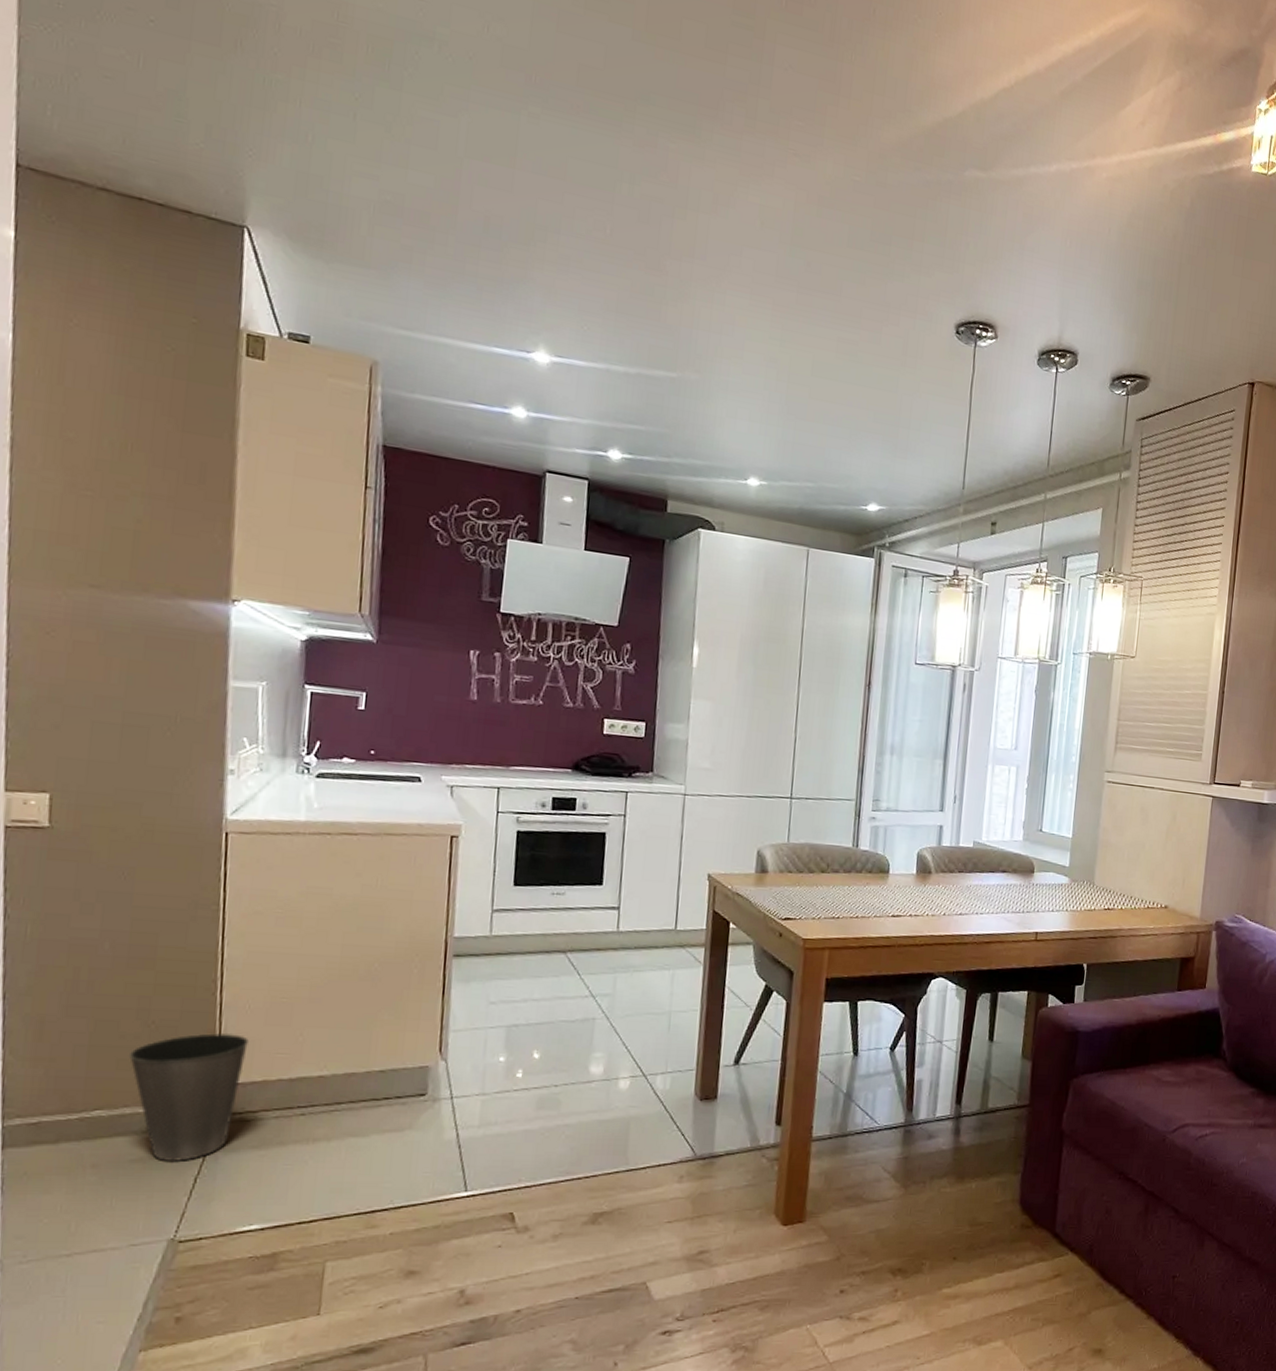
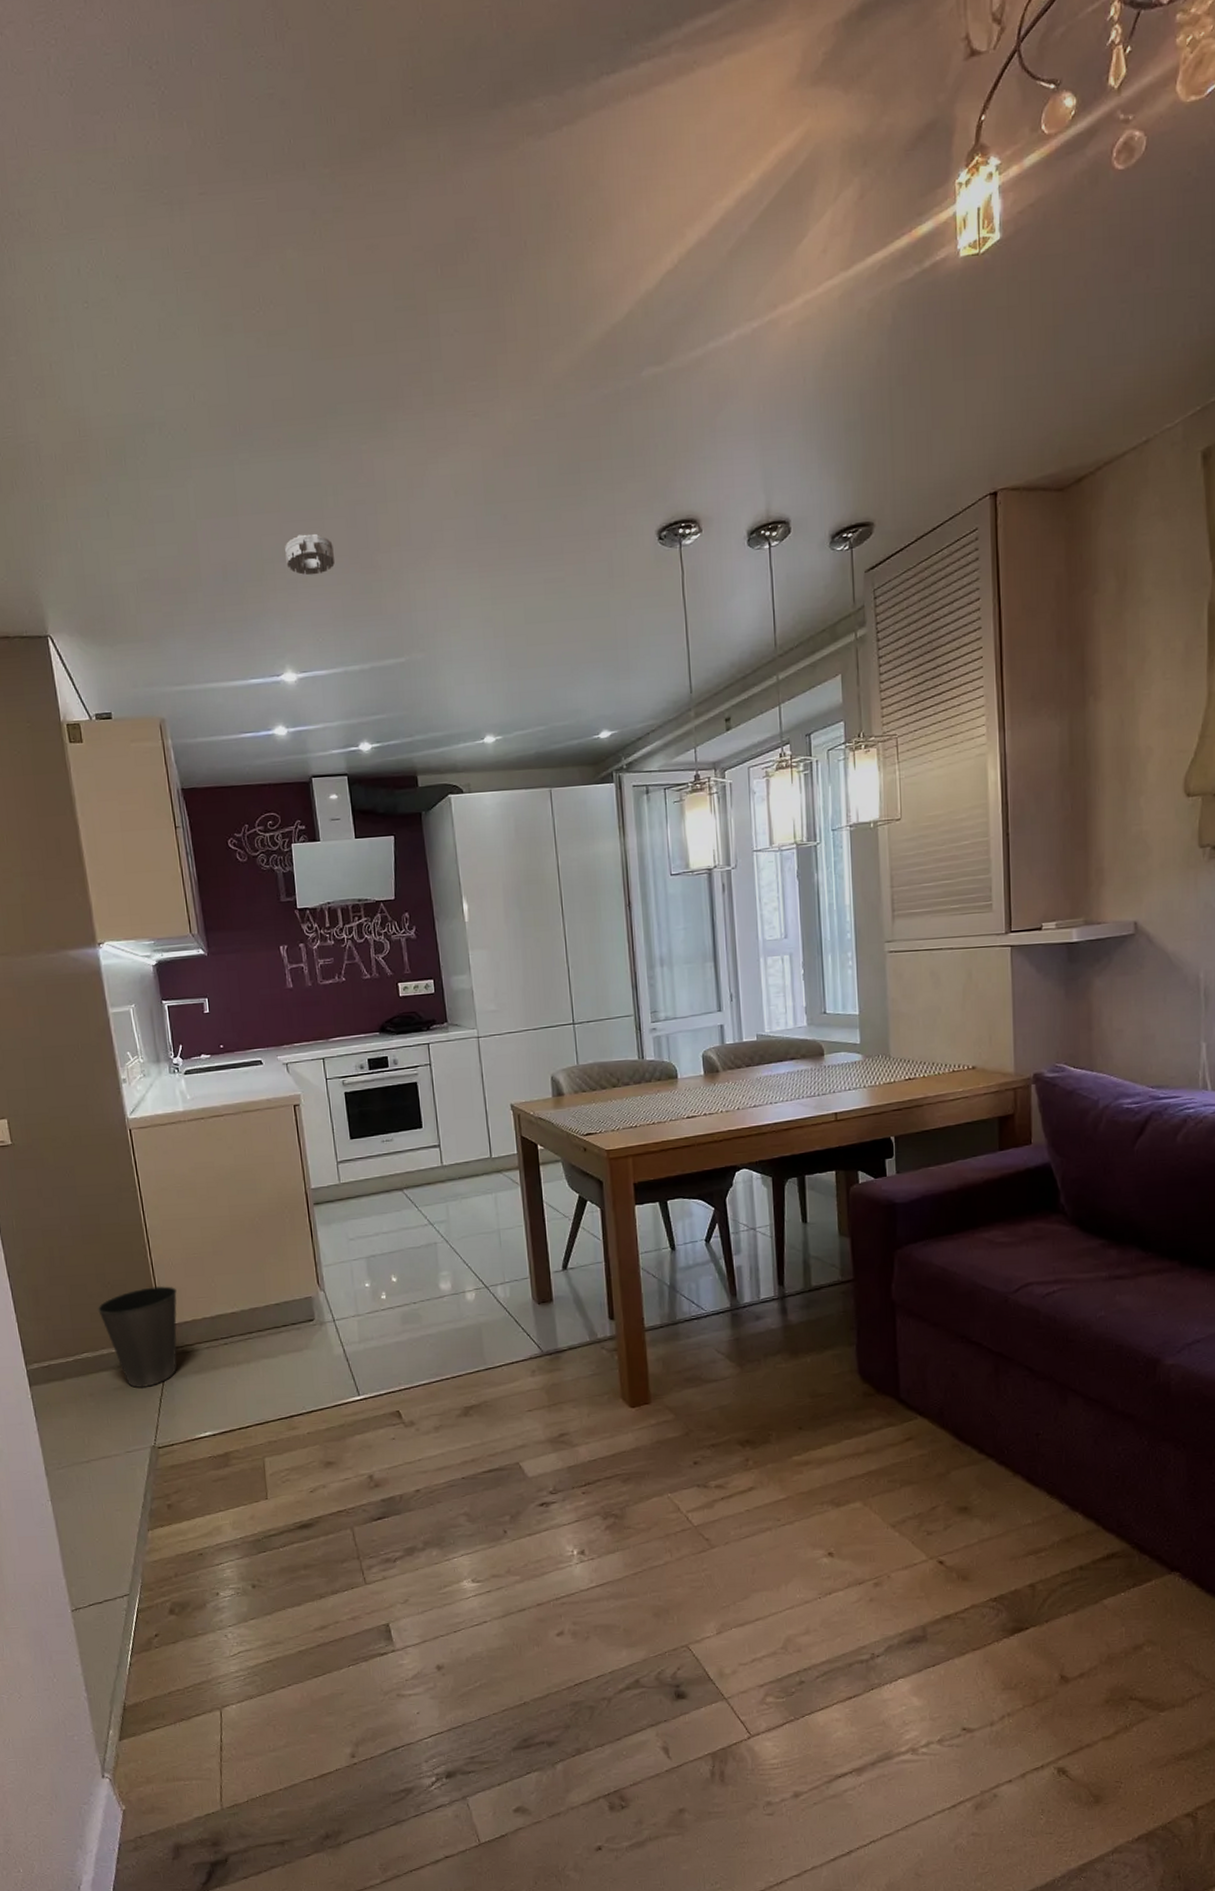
smoke detector: none [561,211,619,260] -> present [285,533,334,576]

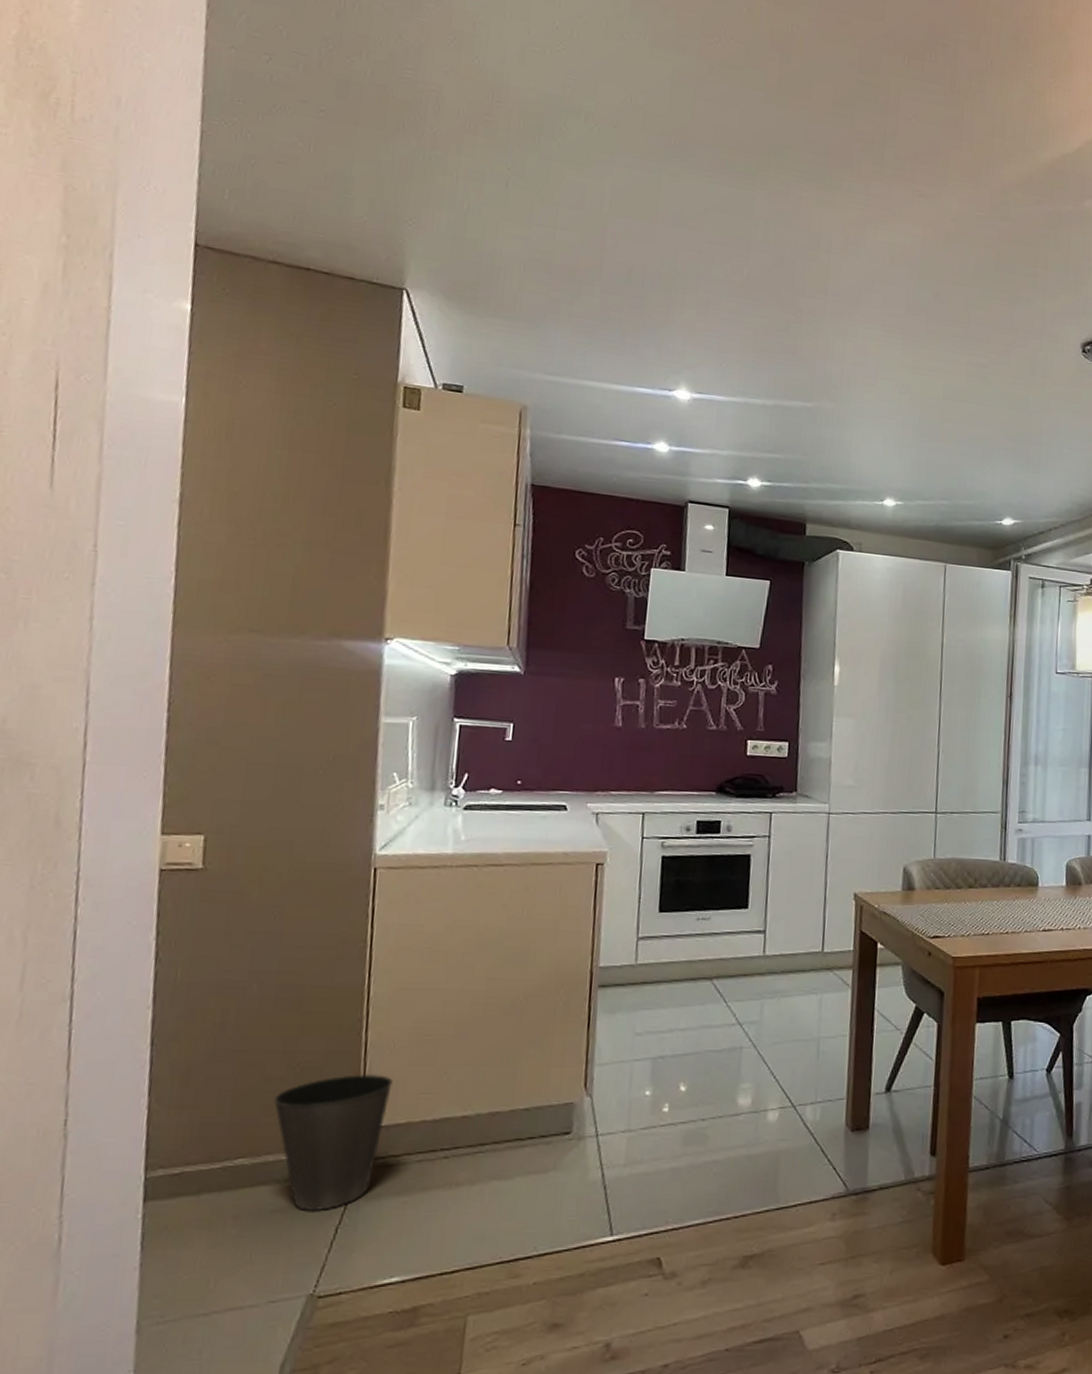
smoke detector: present [285,533,334,576] -> none [701,257,755,301]

